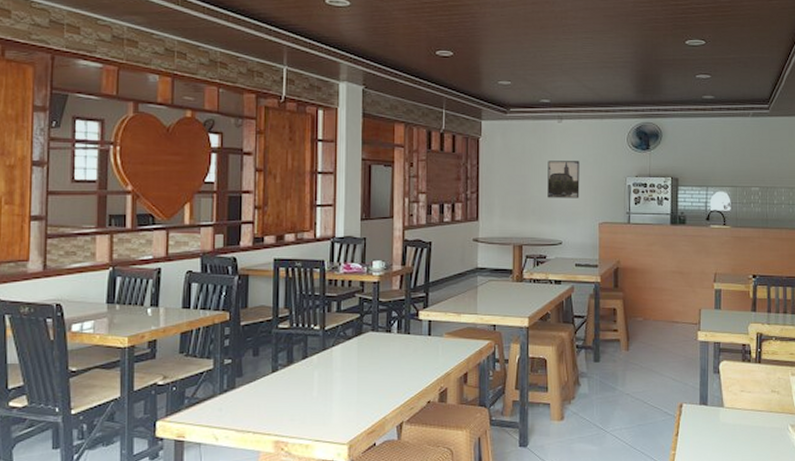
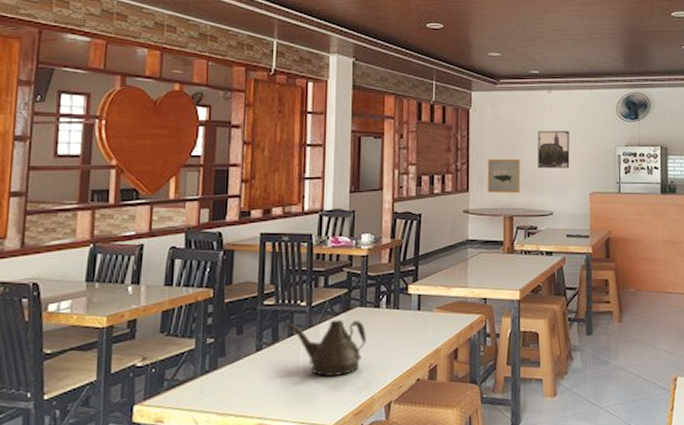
teapot: none [301,343,378,398] -> present [287,320,366,378]
wall art: none [496,187,531,223] -> present [487,158,521,194]

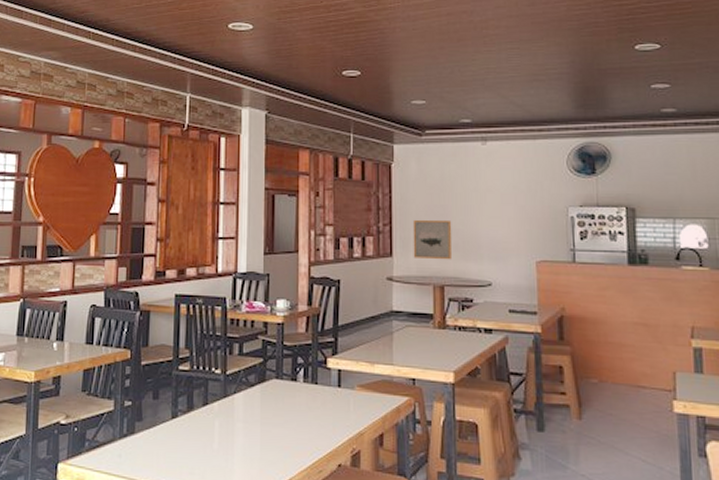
teapot: present [287,320,366,378] -> none [202,391,283,454]
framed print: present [538,131,570,169] -> none [471,188,511,232]

